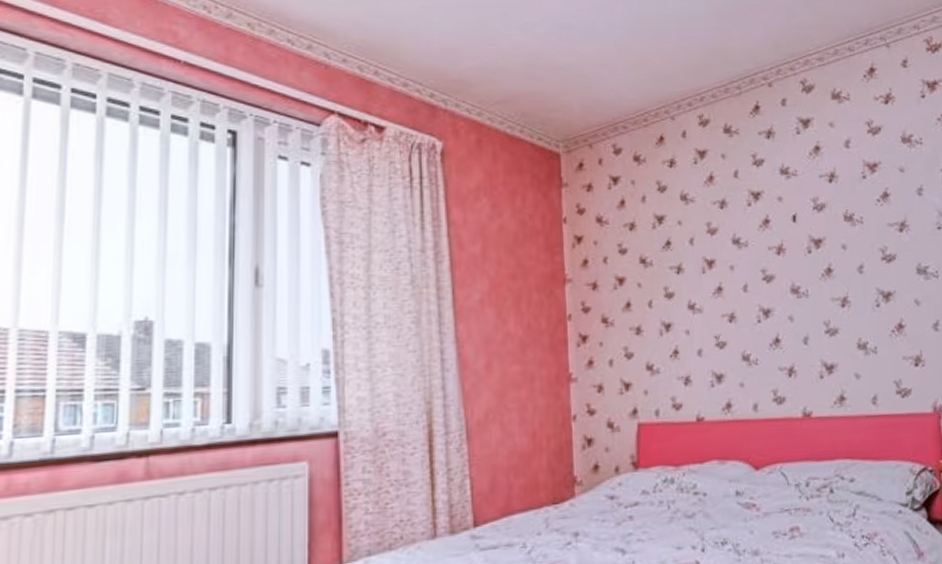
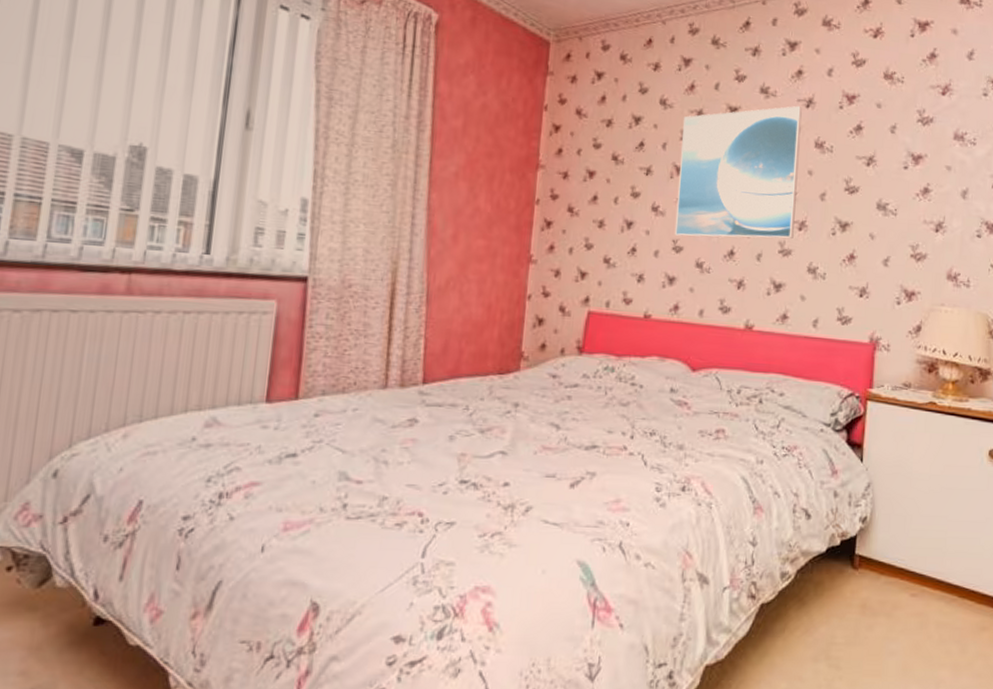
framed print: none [706,181,838,331] -> present [674,105,802,239]

